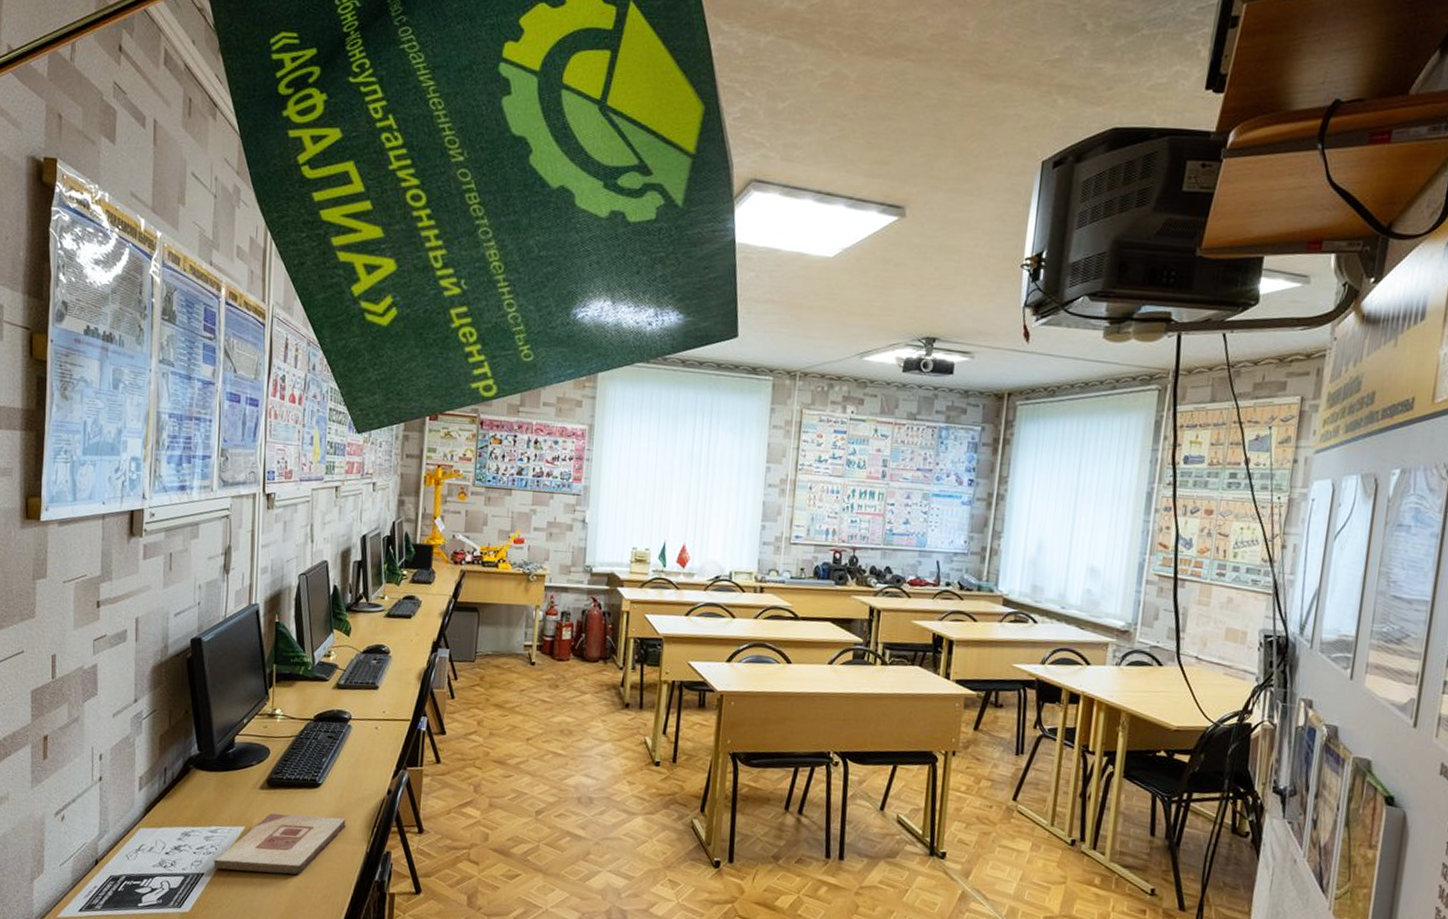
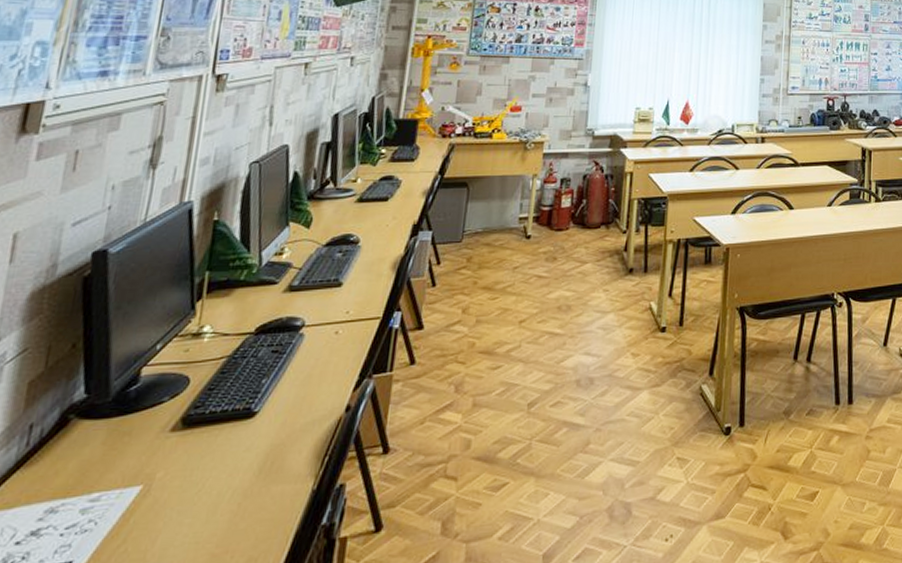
wooden plaque: present [213,813,346,875] -> none [88,451,288,552]

